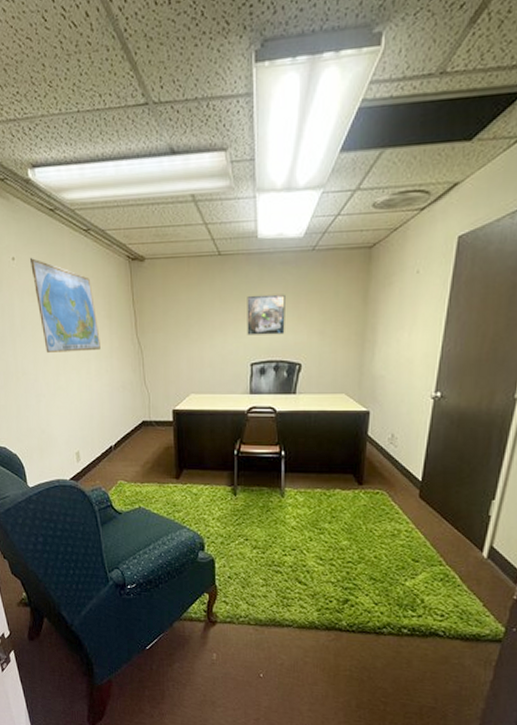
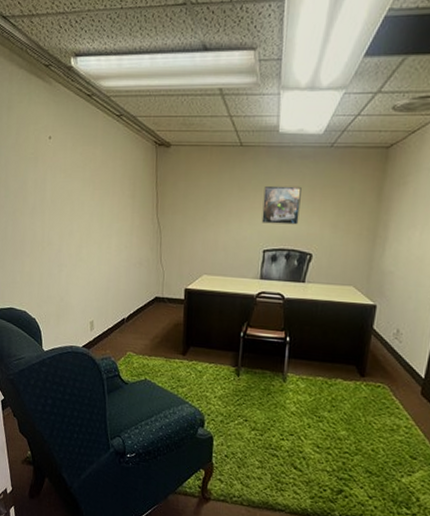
world map: present [29,257,101,354] -> none [64,137,123,228]

